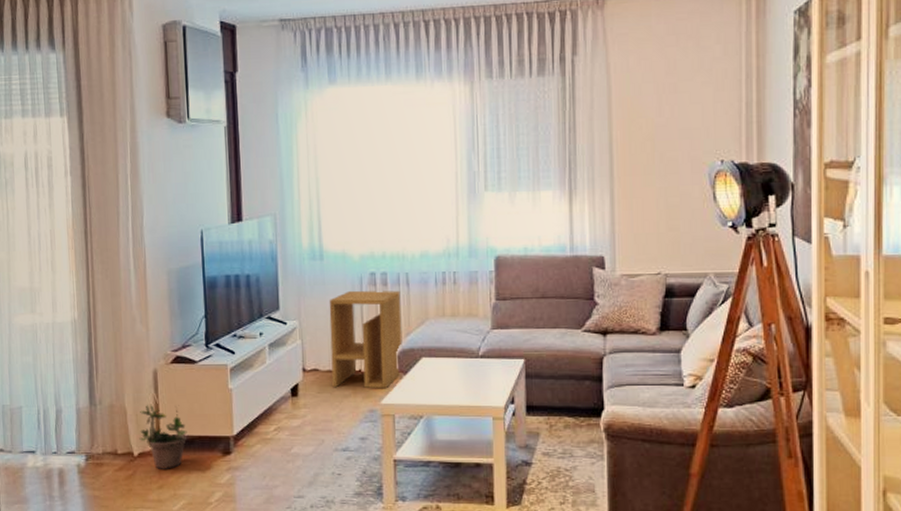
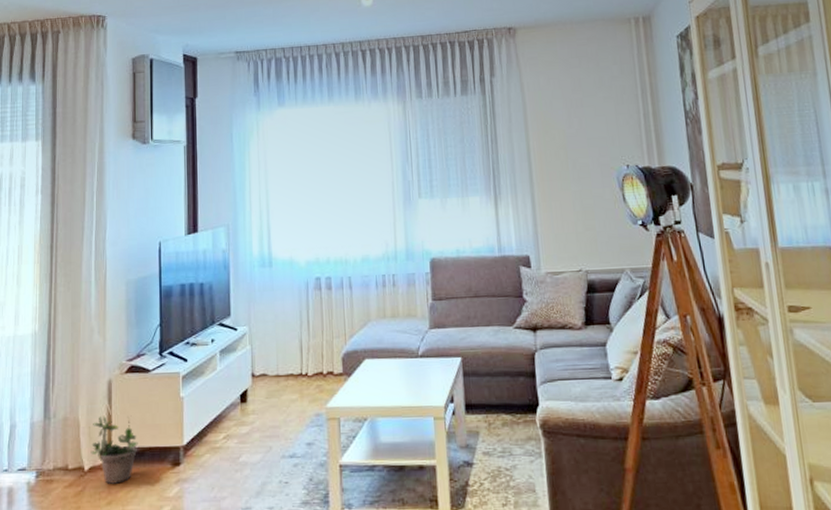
side table: present [329,290,403,389] -> none [277,294,347,392]

